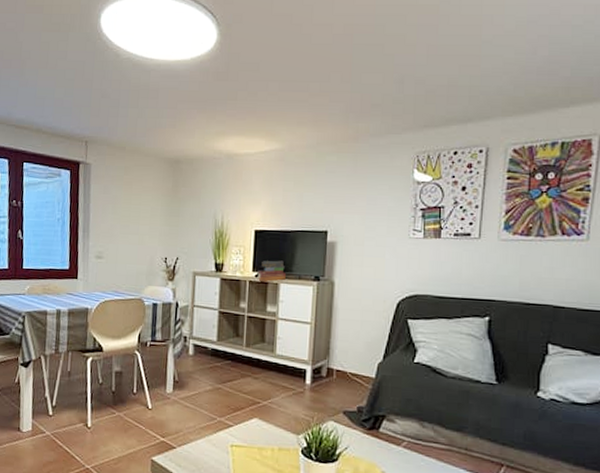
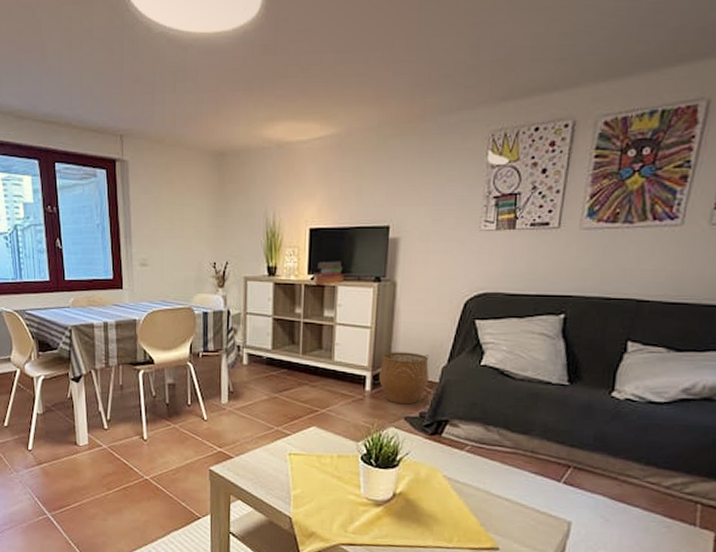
basket: none [318,347,366,399] -> present [378,352,430,405]

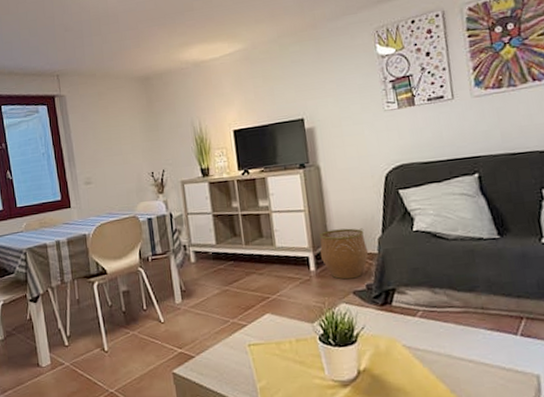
books: present [313,261,344,284] -> none [243,154,272,178]

